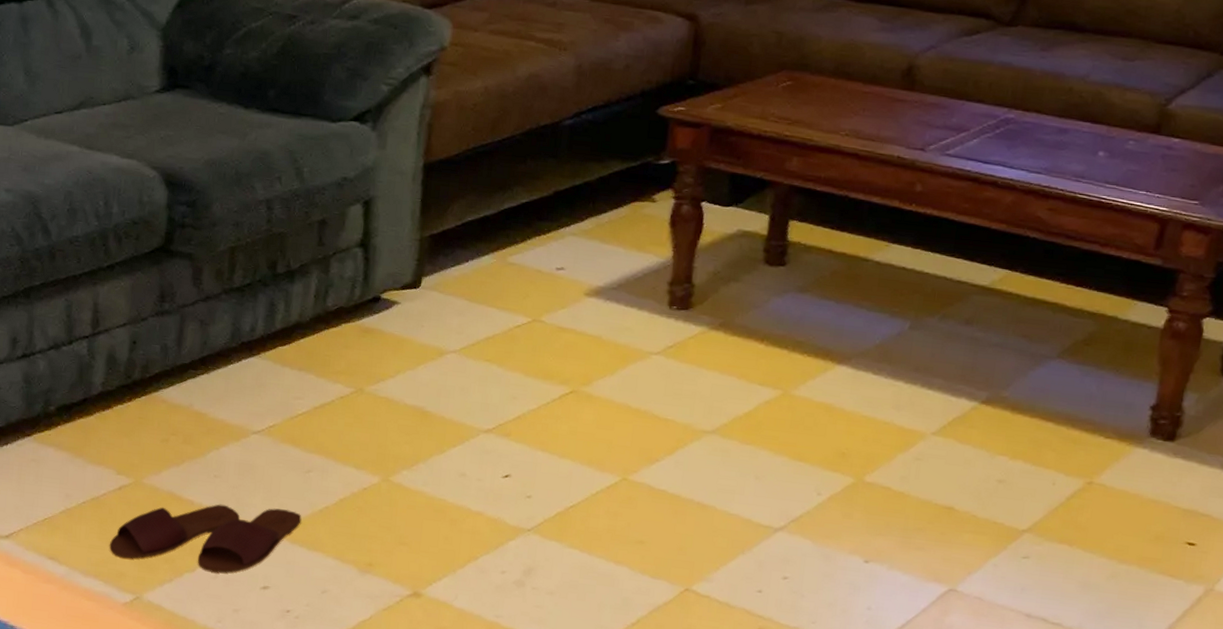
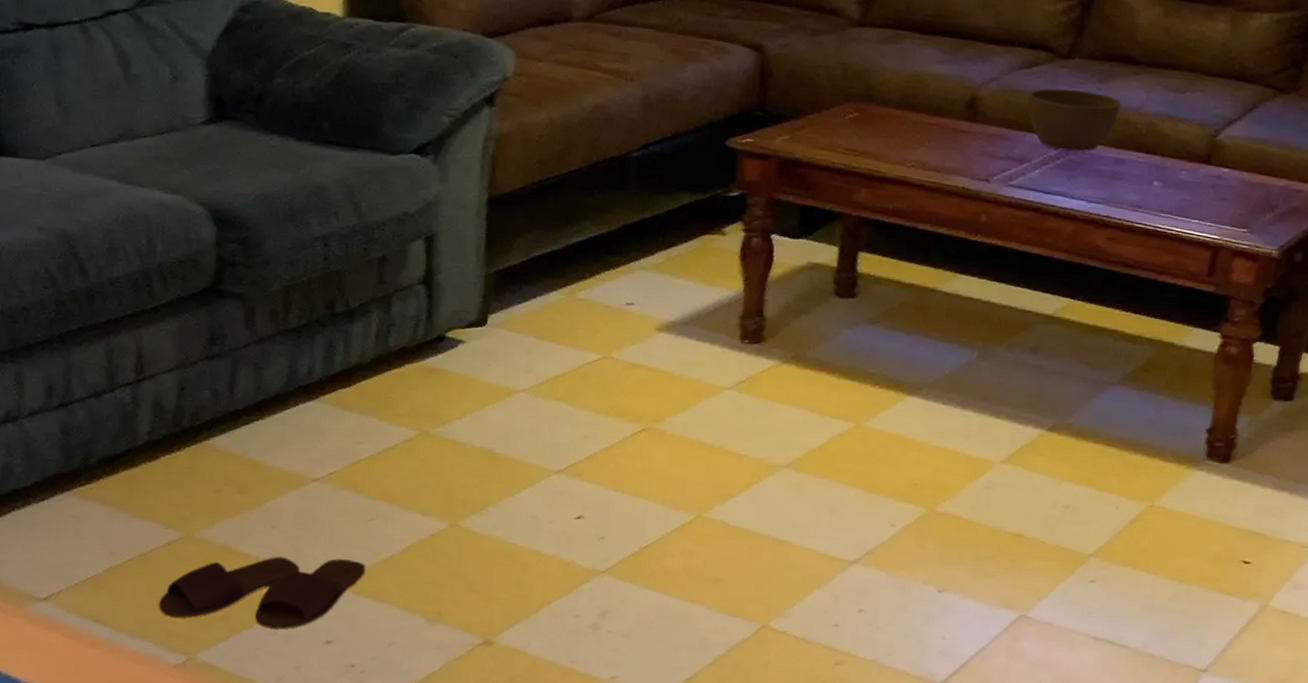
bowl: none [966,56,1066,121] -> present [1027,88,1121,151]

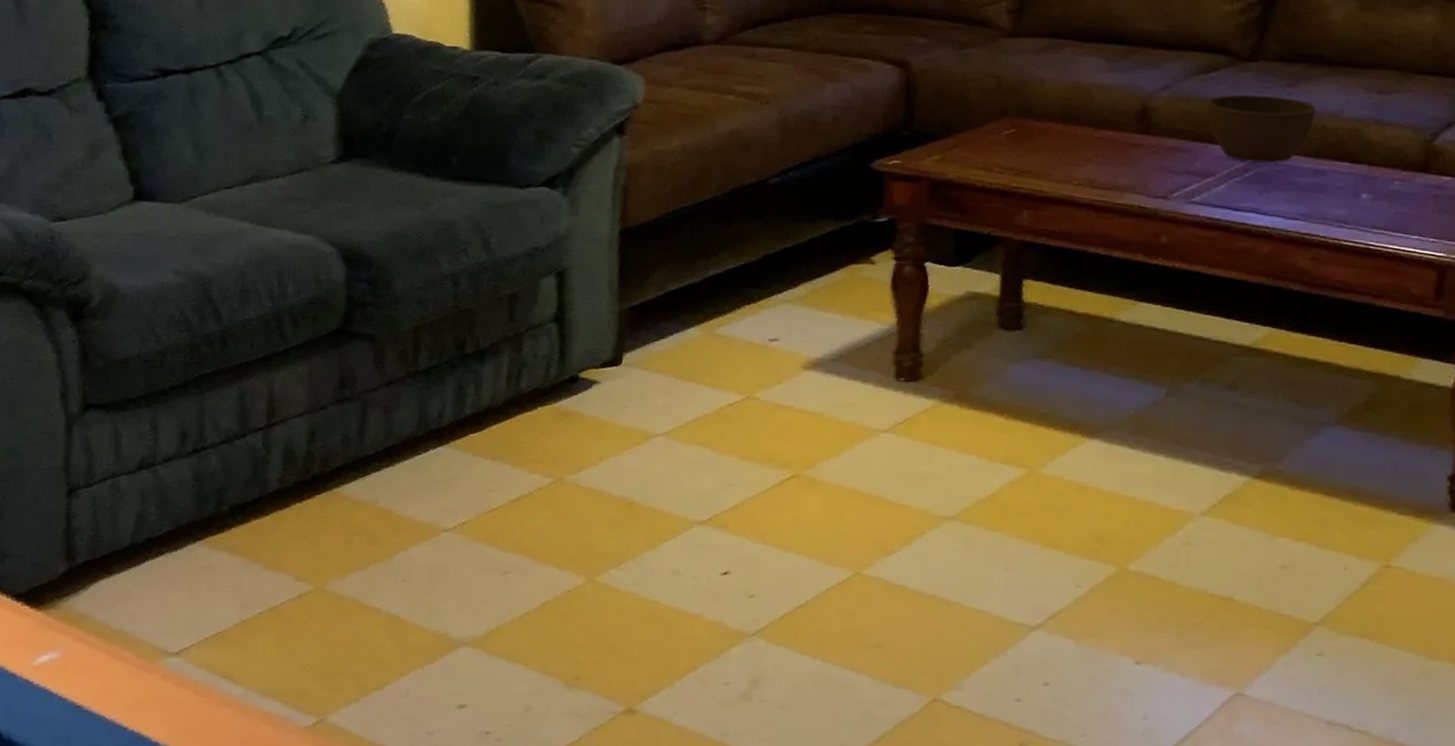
slippers: present [158,556,366,629] -> none [288,611,500,690]

